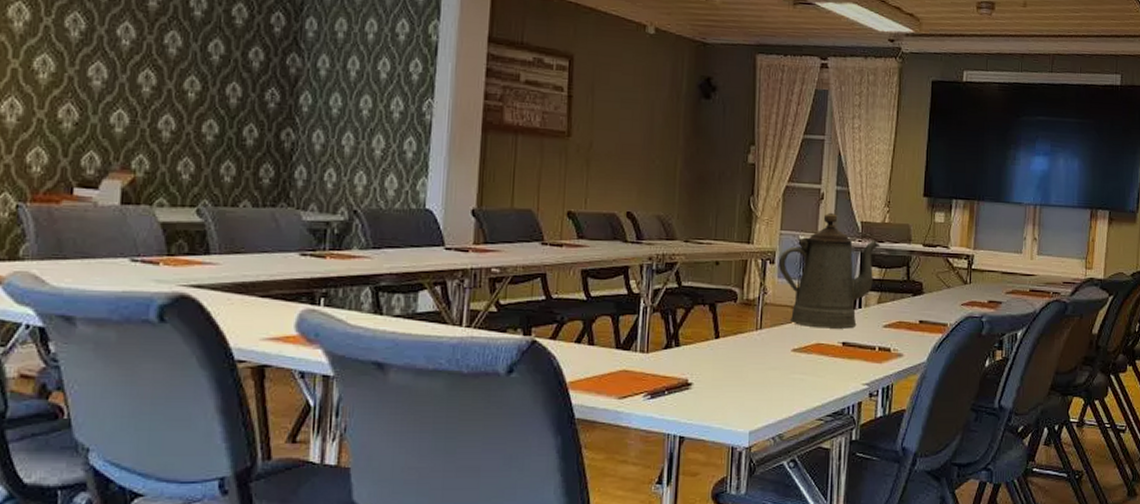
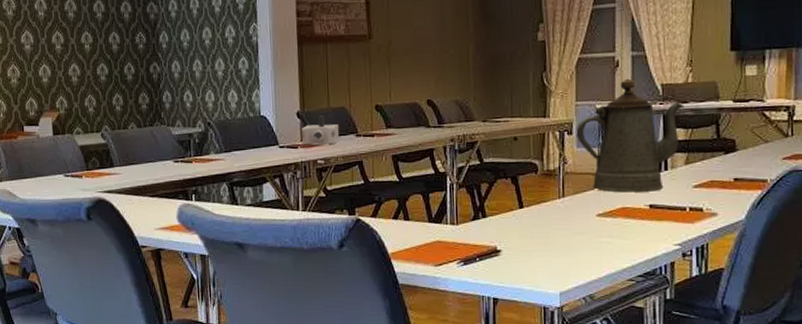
projector: none [474,216,523,251] -> present [301,115,340,145]

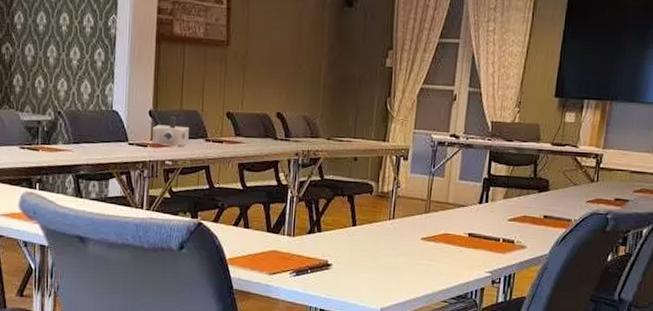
coffee pot: present [576,78,685,193] -> none [411,112,510,221]

